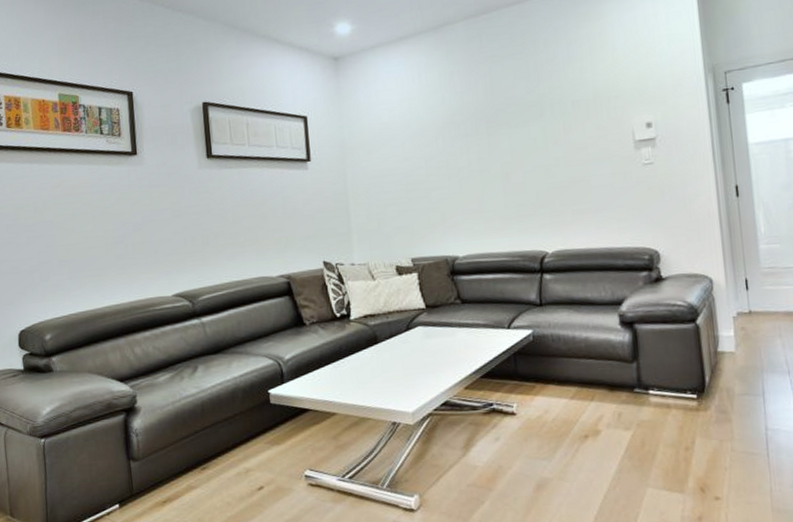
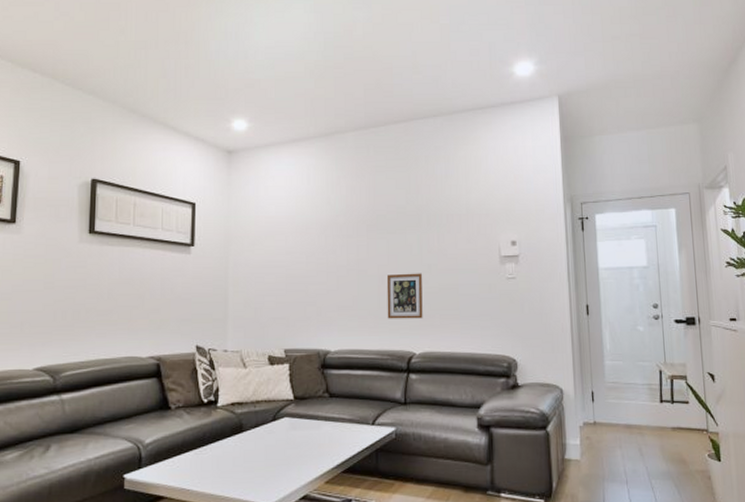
picture frame: none [511,167,554,219] -> present [386,273,423,319]

